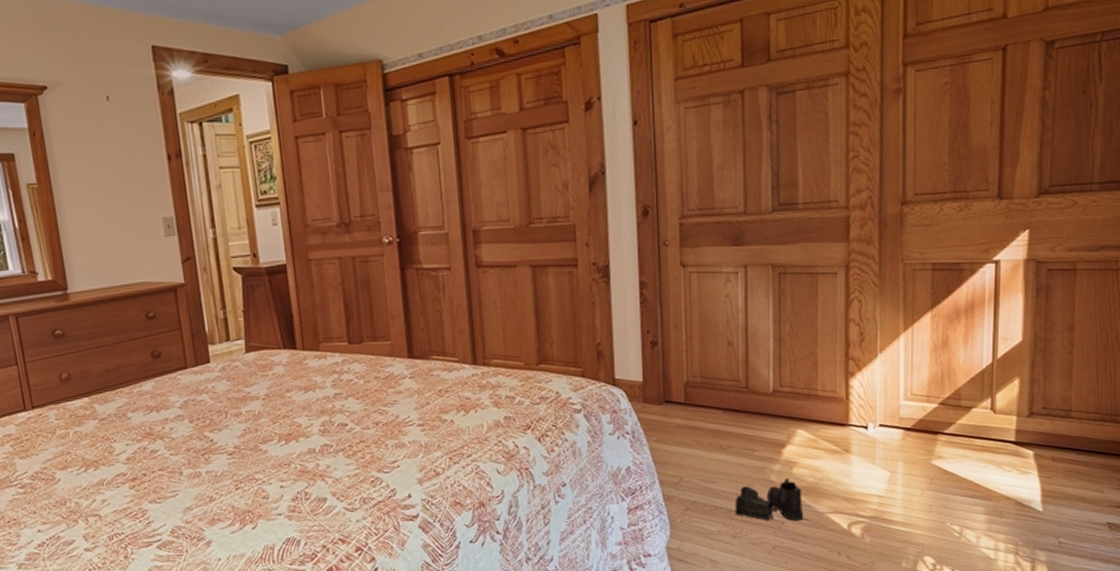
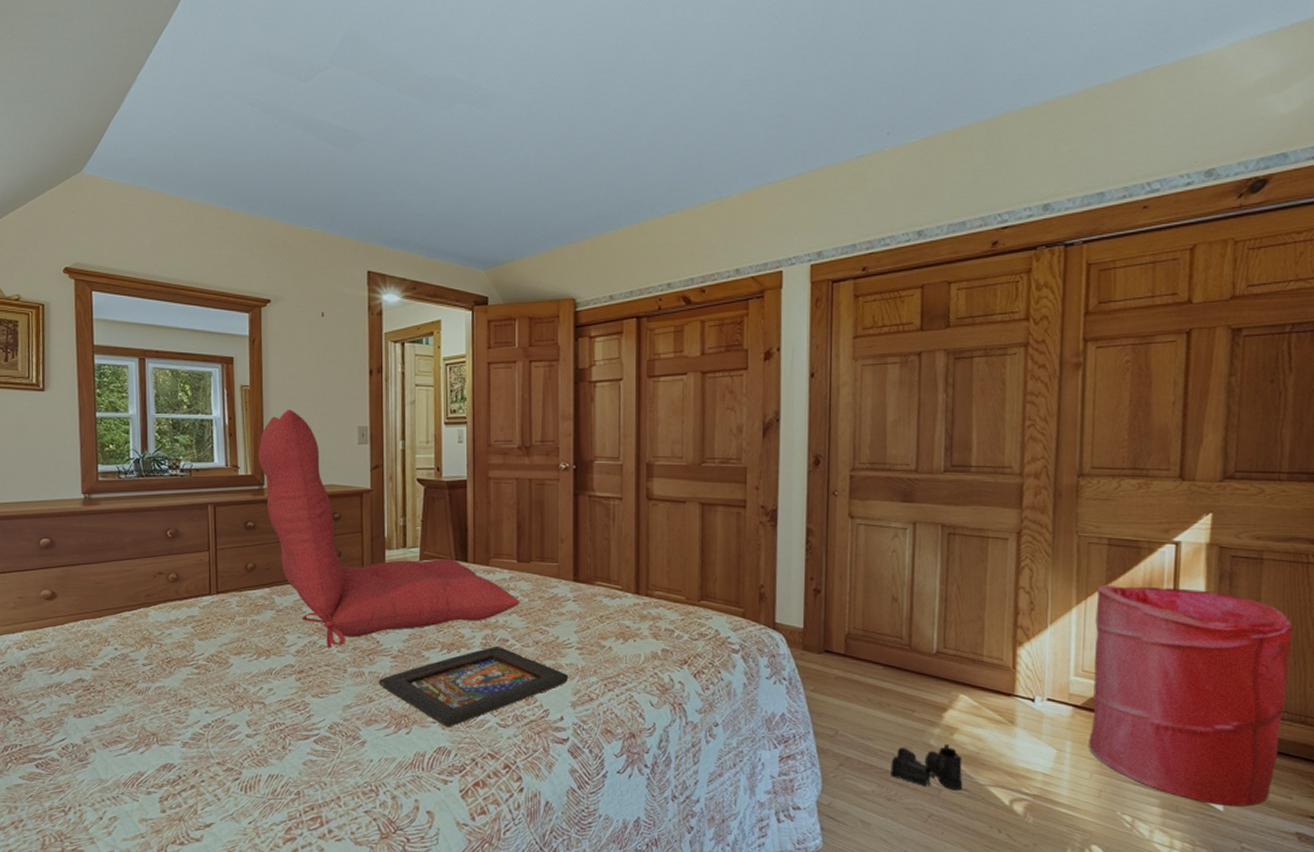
seat cushion: none [56,205,356,453] -> present [258,410,520,649]
tablet: none [217,431,413,518] -> present [378,645,569,727]
laundry hamper: none [919,305,1104,506] -> present [1088,584,1293,807]

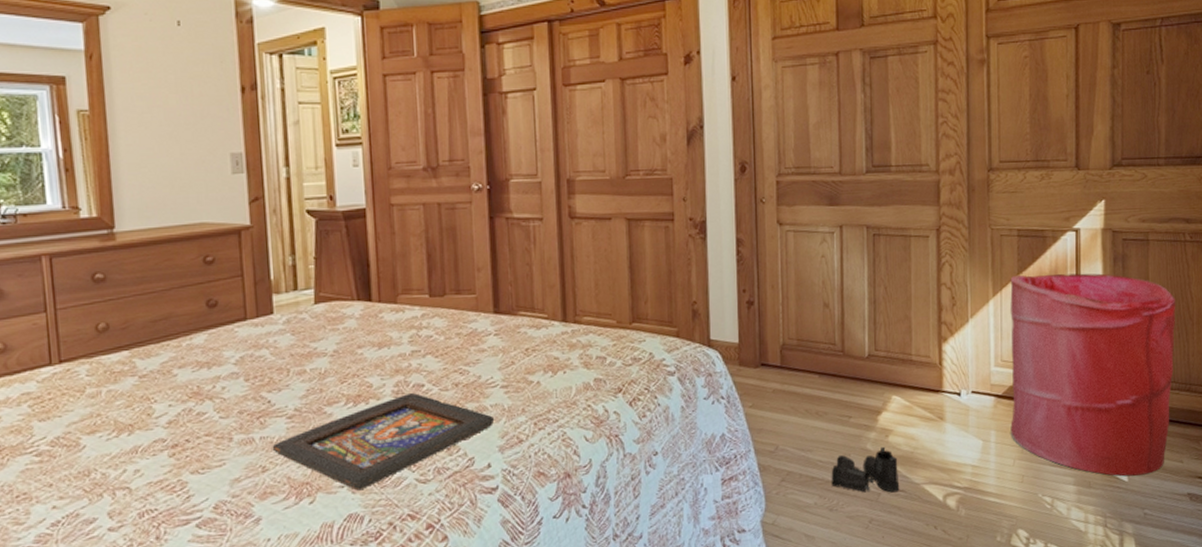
seat cushion: present [258,410,520,649] -> none [104,137,435,415]

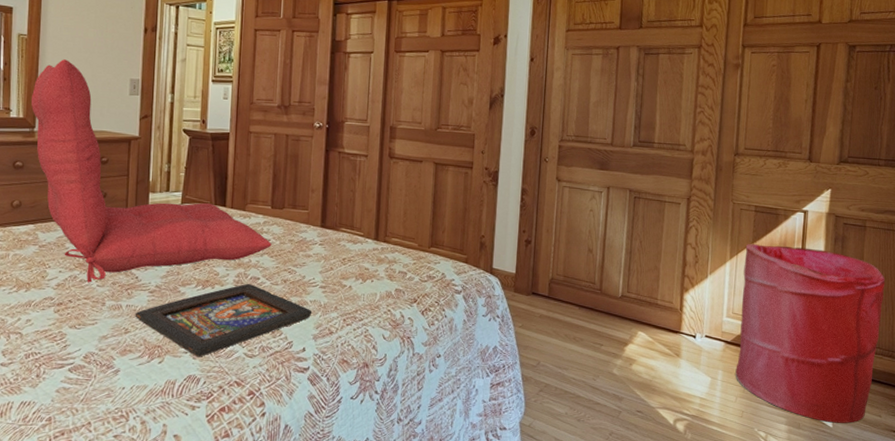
seat cushion: none [104,137,435,415] -> present [30,59,272,283]
boots: present [831,446,900,493] -> none [581,373,638,412]

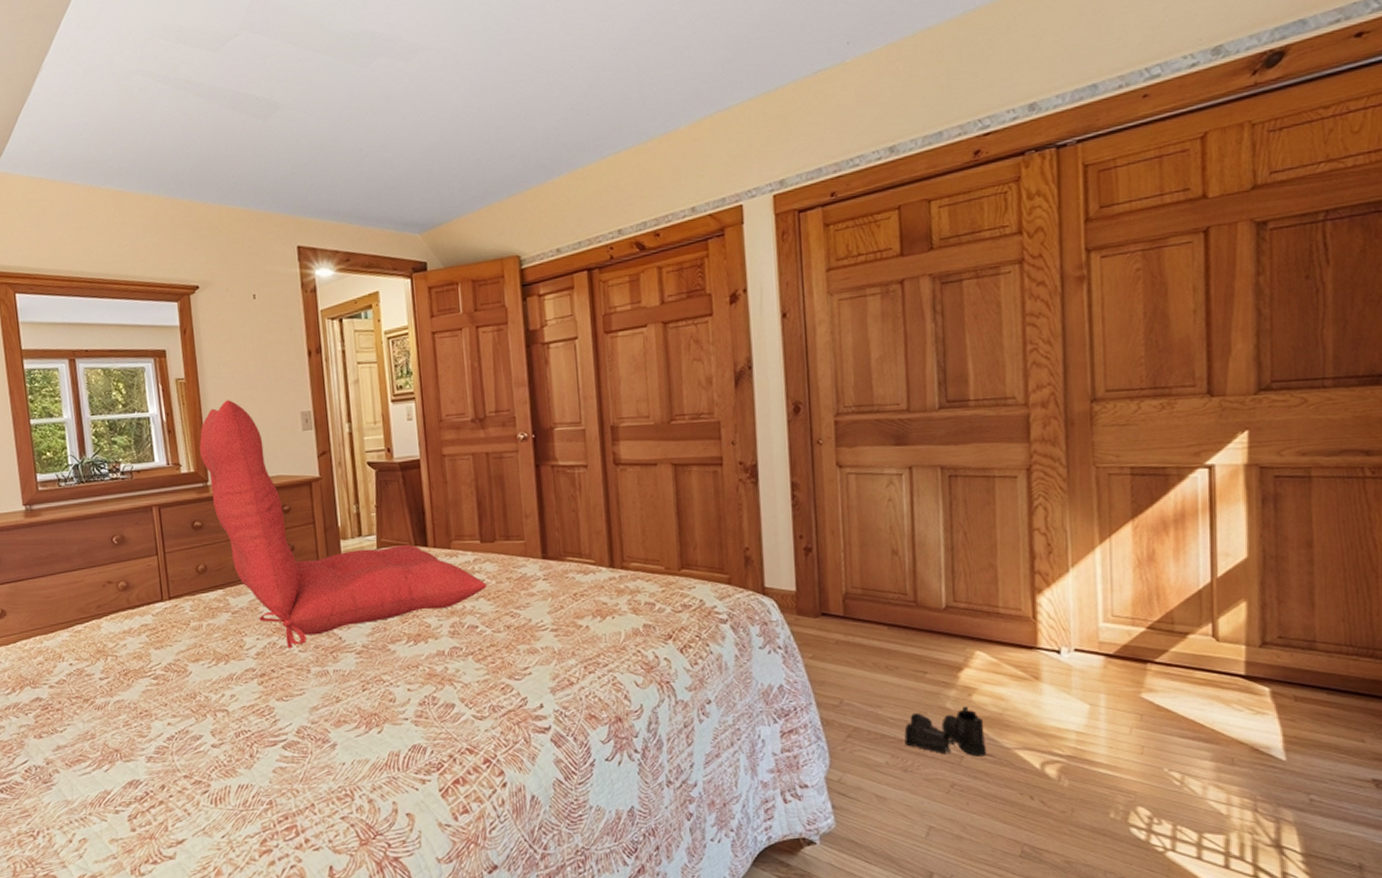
tablet: present [135,283,312,357] -> none [344,633,546,724]
boots: none [581,373,638,412] -> present [904,706,987,757]
laundry hamper: present [735,243,886,423] -> none [1122,516,1352,755]

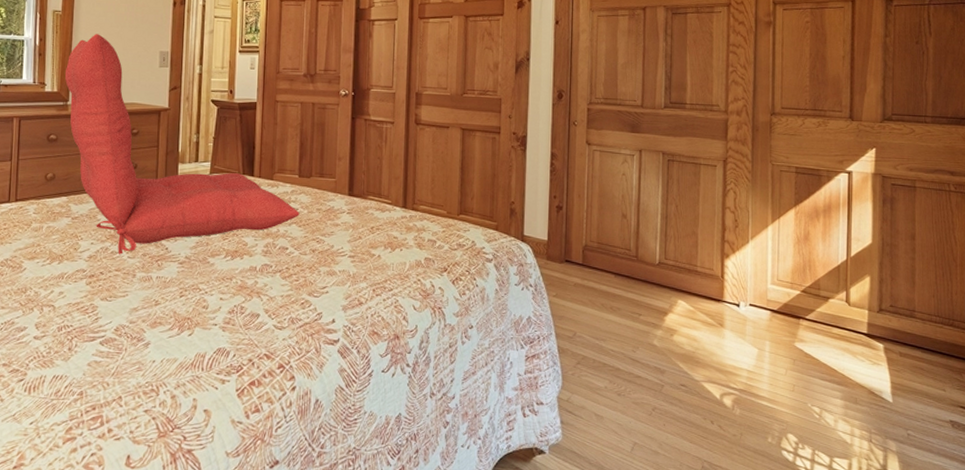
boots: present [904,706,987,757] -> none [620,344,681,386]

